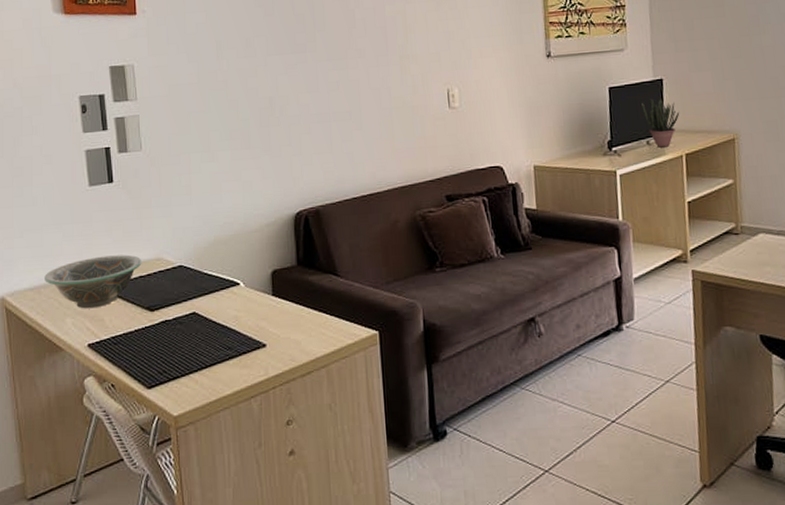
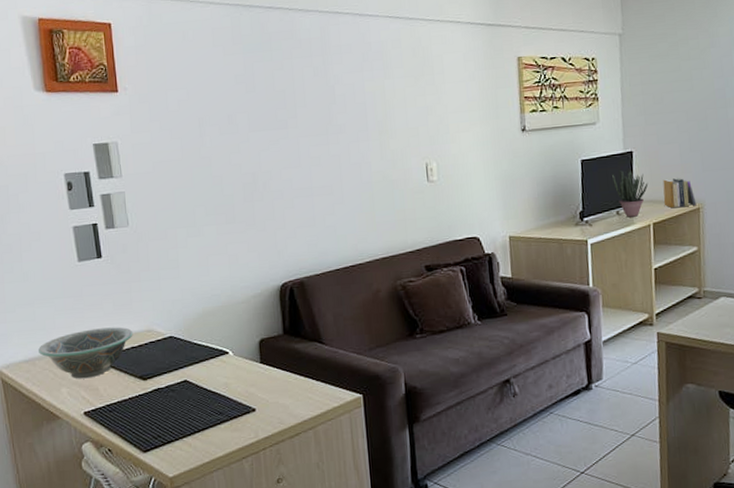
books: none [695,107,732,139] -> present [662,178,697,209]

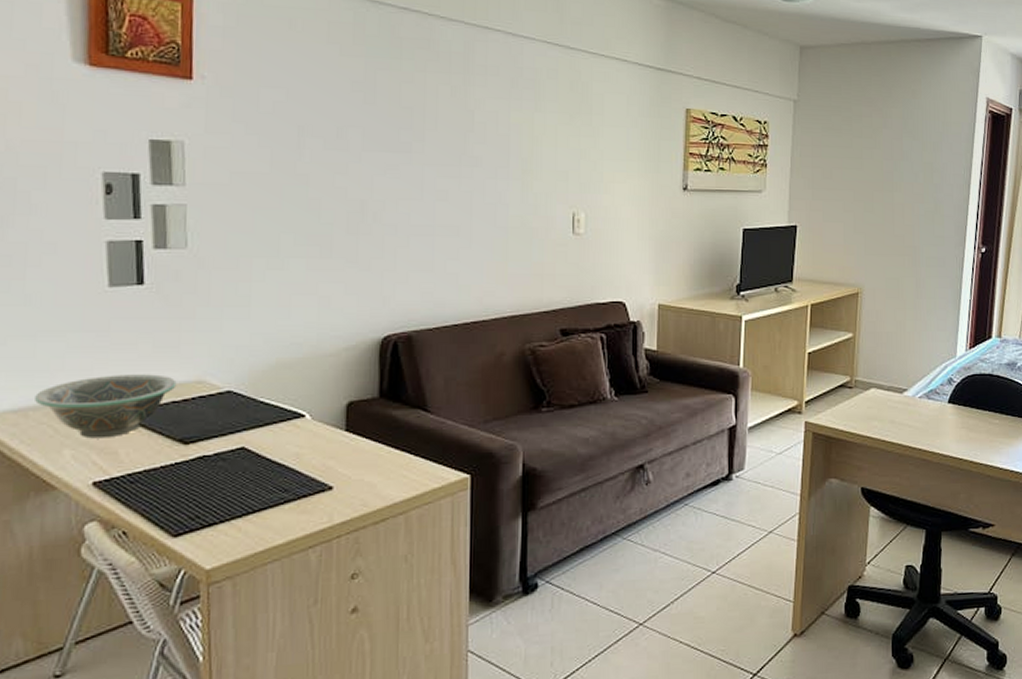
potted plant: present [612,170,649,218] -> none [774,245,810,296]
books: present [662,178,697,209] -> none [823,259,856,291]

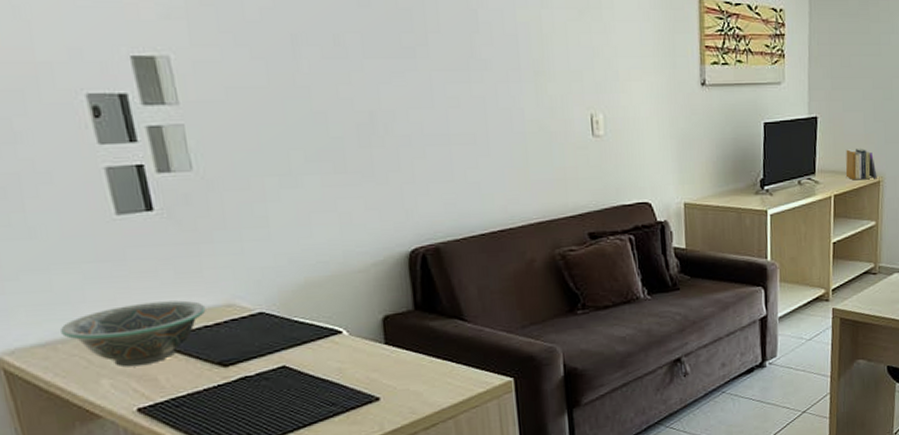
books: none [823,259,856,291] -> present [845,149,877,180]

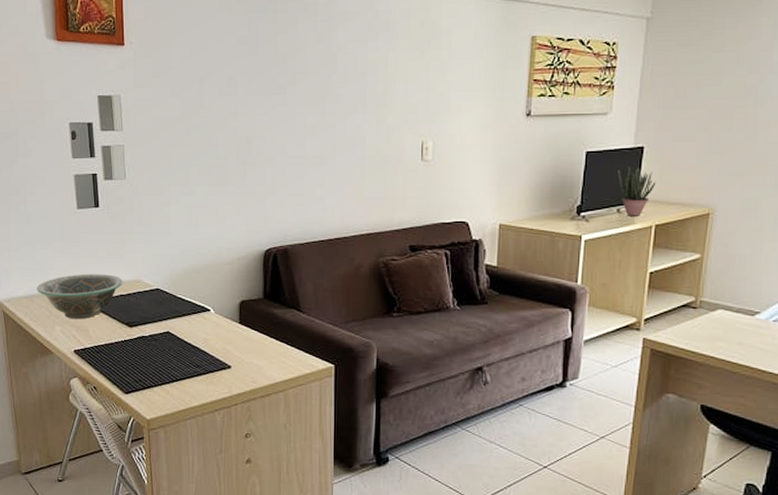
potted plant: none [795,137,832,188] -> present [618,166,656,216]
books: present [845,149,877,180] -> none [670,180,707,211]

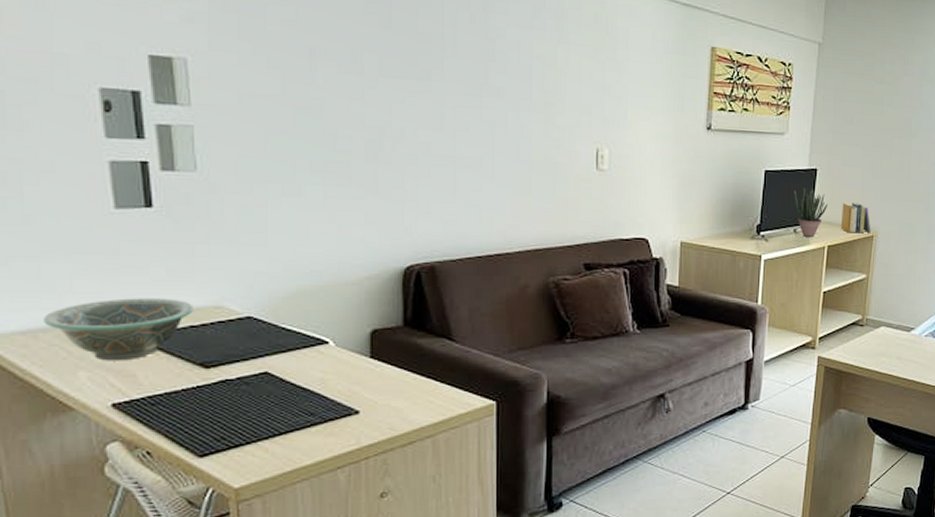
books: none [670,180,707,211] -> present [840,202,871,234]

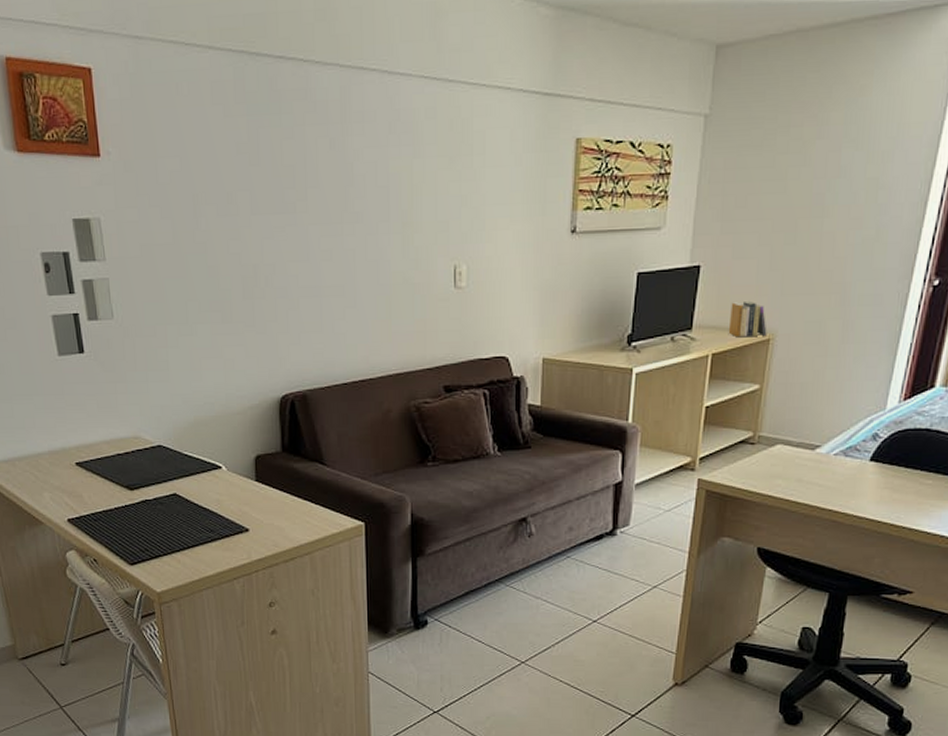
decorative bowl: present [42,298,194,361] -> none [17,431,119,484]
potted plant: present [794,187,828,237] -> none [672,288,714,345]

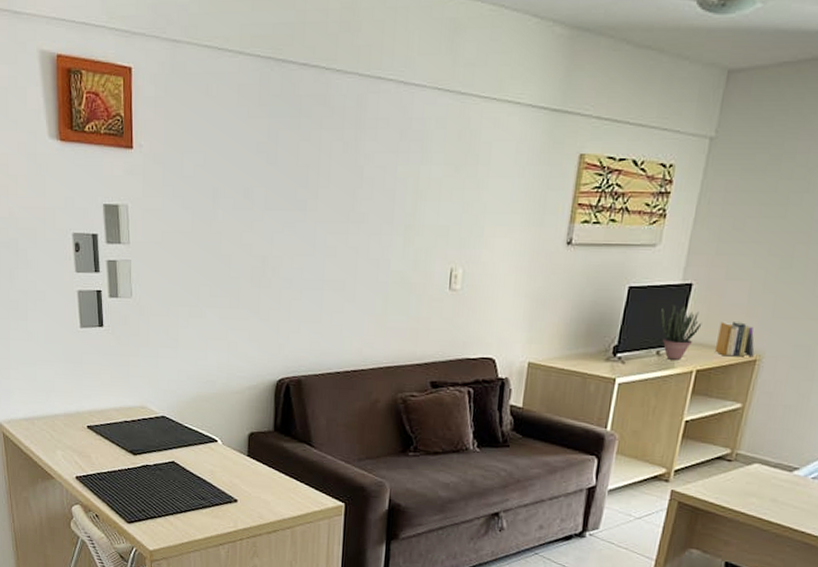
potted plant: none [672,288,714,345] -> present [660,304,702,360]

